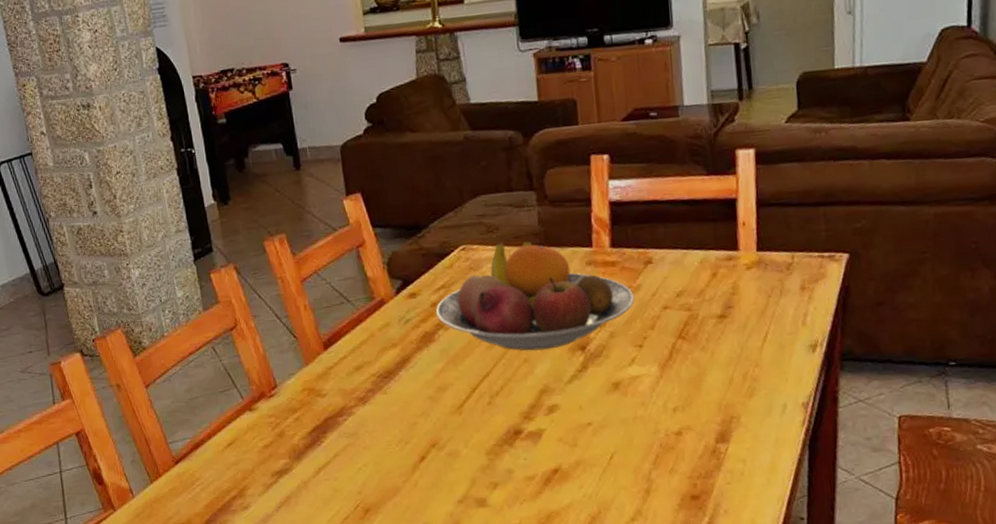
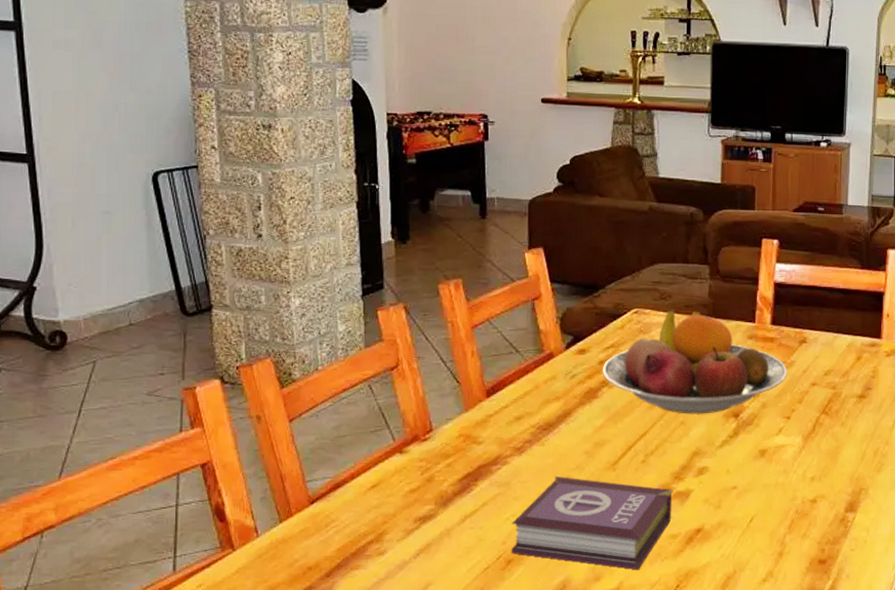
book: none [364,423,526,514] -> present [511,476,672,570]

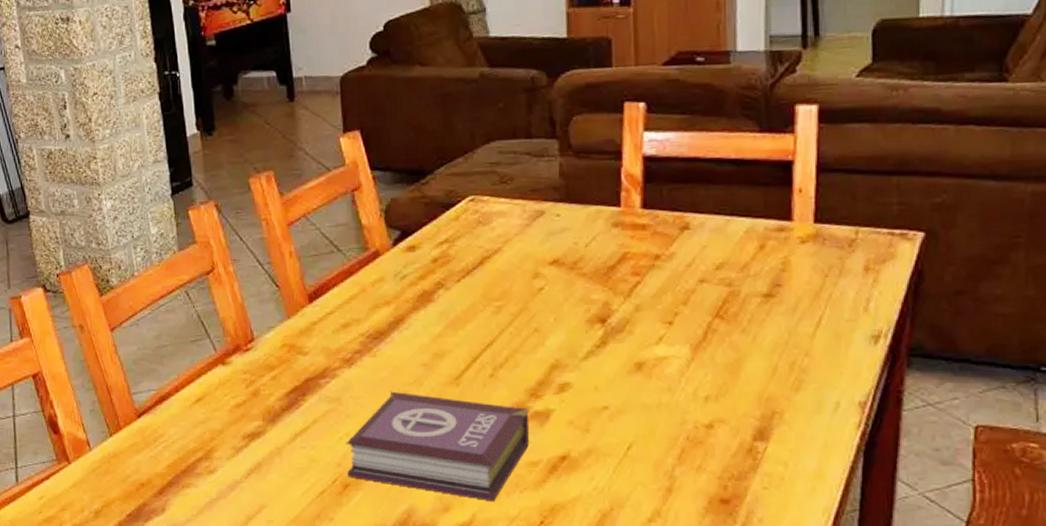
fruit bowl: present [602,309,788,414] -> none [436,194,667,320]

